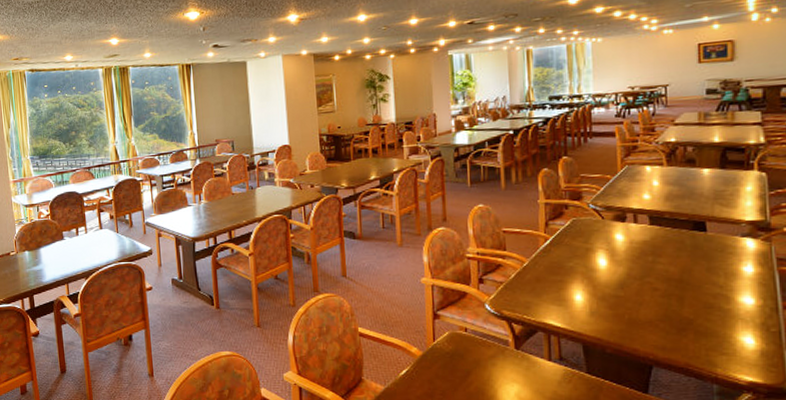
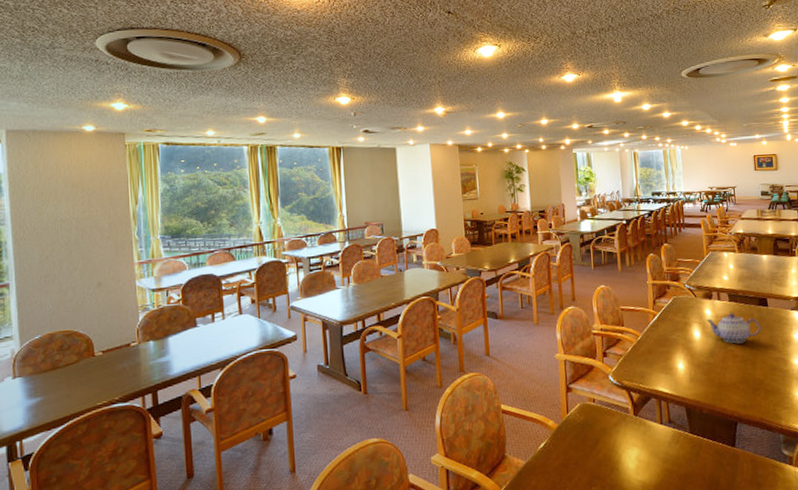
teapot: none [617,238,694,275] -> present [706,313,761,344]

